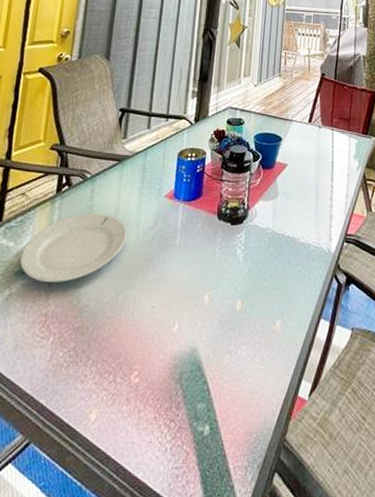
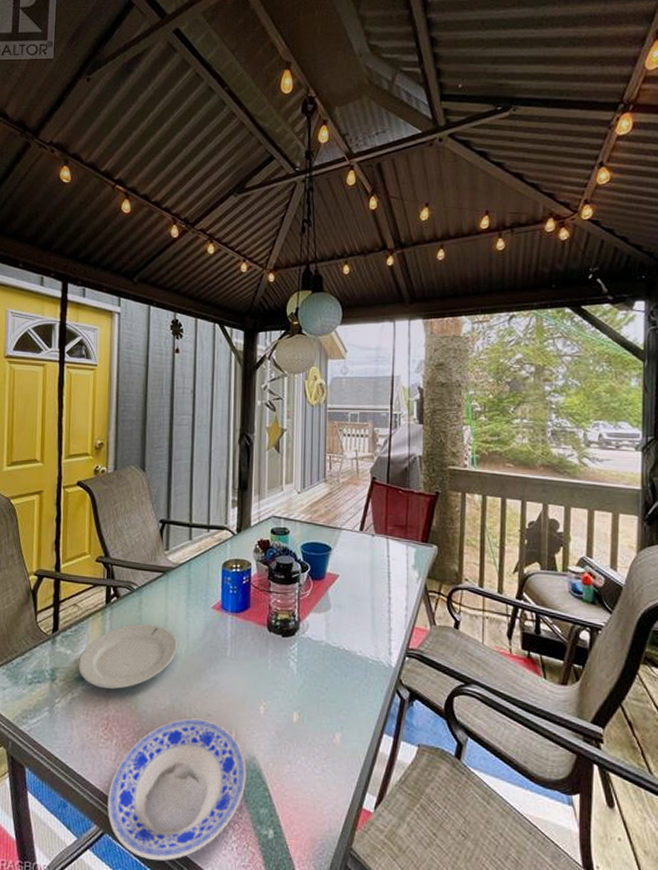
plate: none [35,311,187,469] -> present [107,718,247,861]

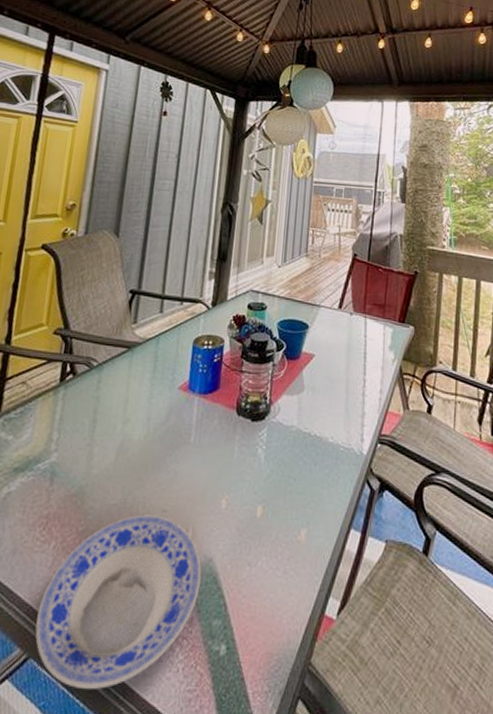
plate: present [78,624,177,689] -> none [19,405,137,481]

